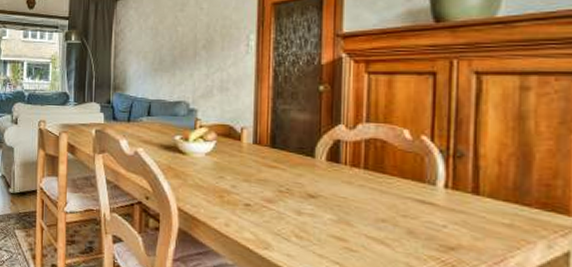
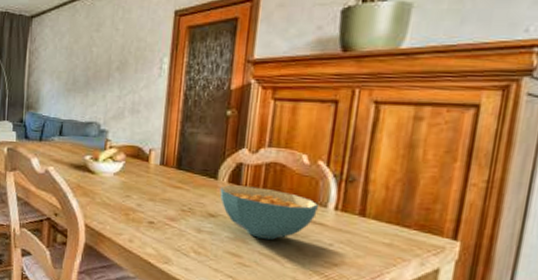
cereal bowl: none [318,163,426,222] -> present [219,185,318,240]

